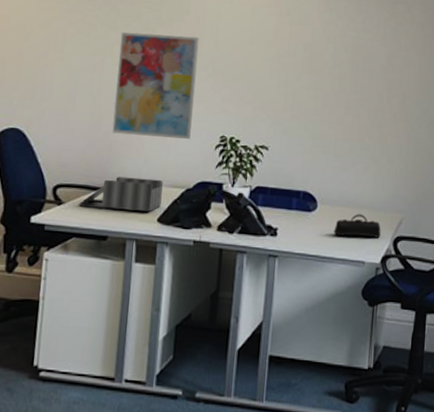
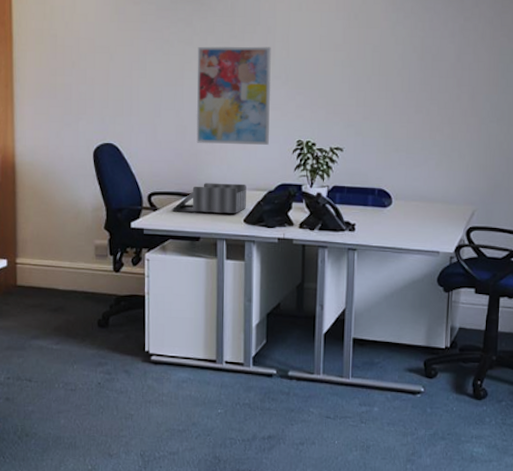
pencil case: present [334,214,381,238] -> none [408,207,454,229]

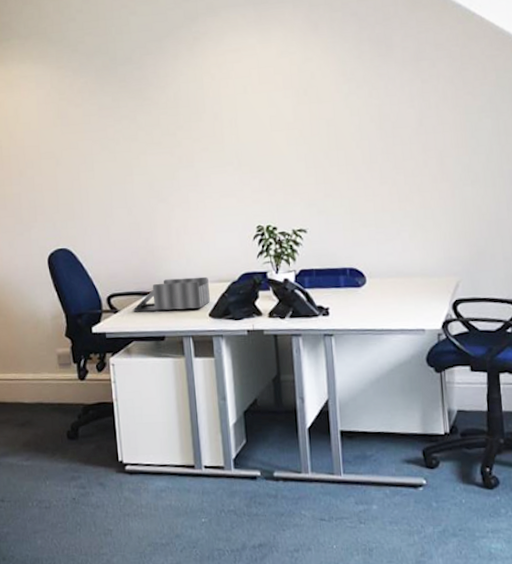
wall art: present [196,46,271,145] -> none [144,133,227,239]

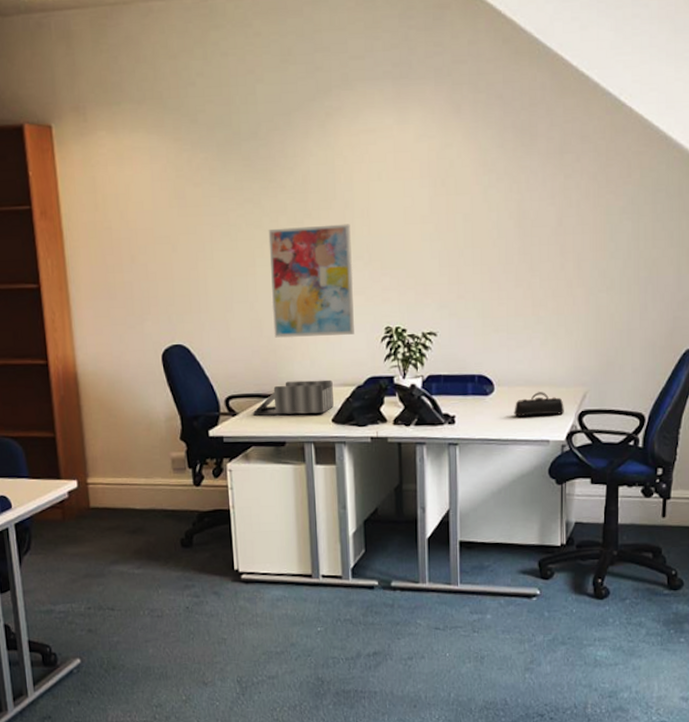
wall art: none [144,133,227,239] -> present [268,224,354,338]
pencil case: none [387,282,438,308] -> present [514,392,564,417]

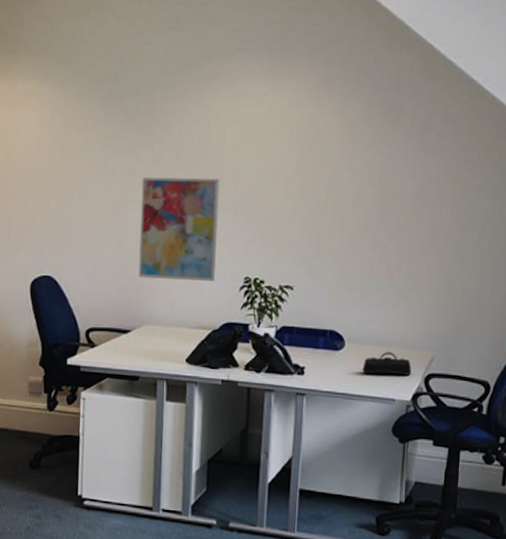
desk organizer: present [252,379,334,416] -> none [110,319,190,352]

